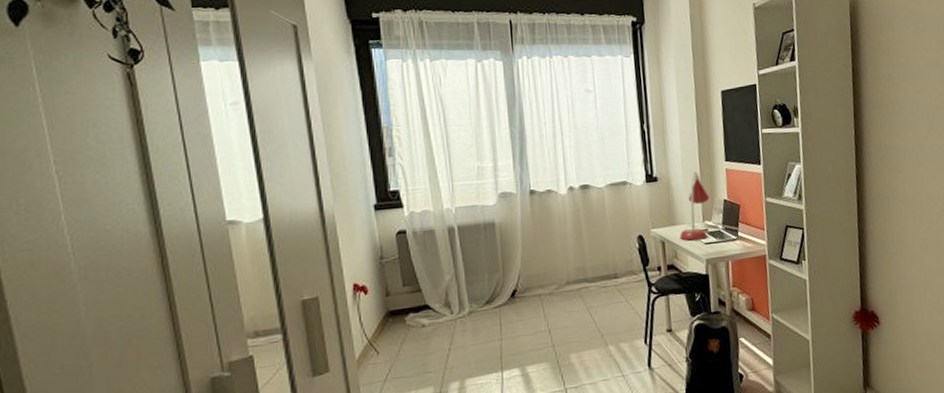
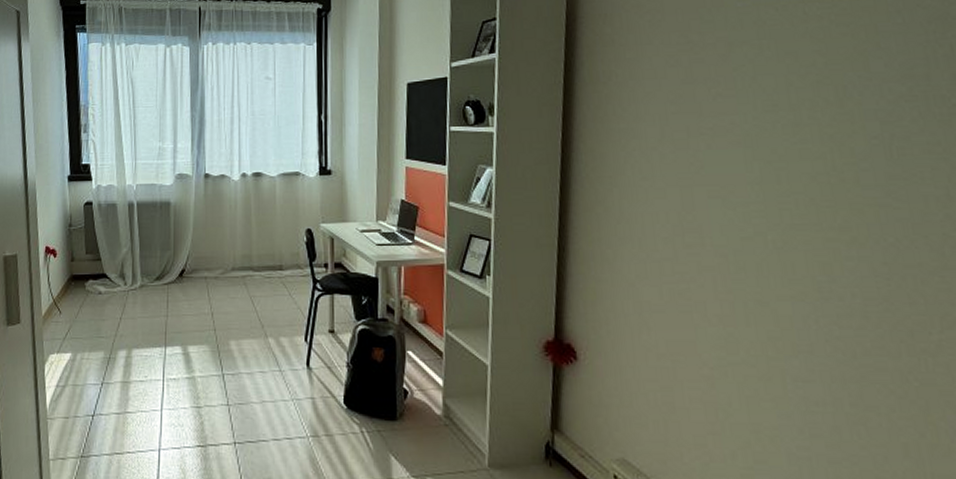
desk lamp: present [679,171,710,242] -> none [350,167,386,241]

